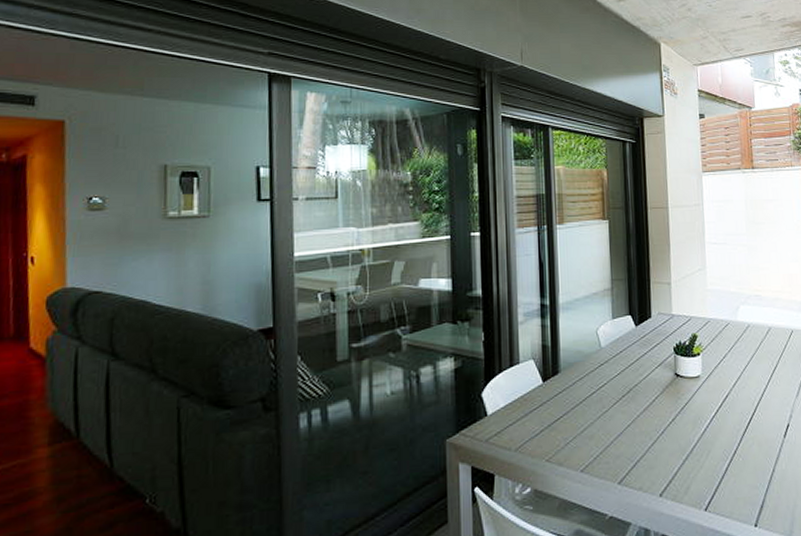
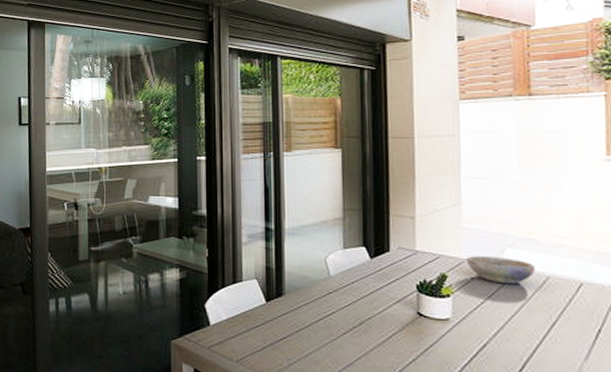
bowl: none [711,313,761,338] -> present [466,255,535,285]

